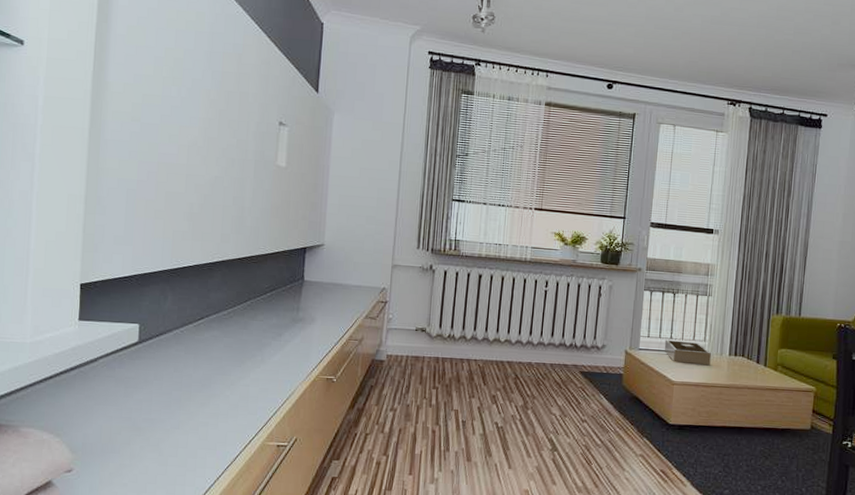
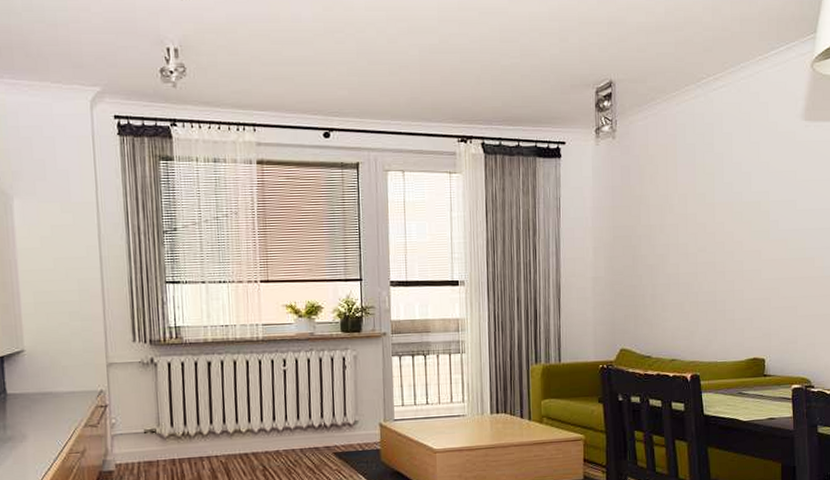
tray: present [664,340,711,366] -> none [420,405,472,429]

